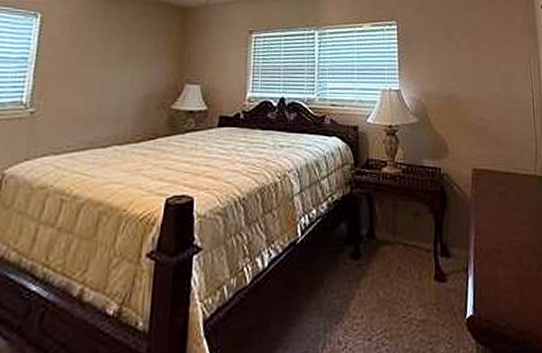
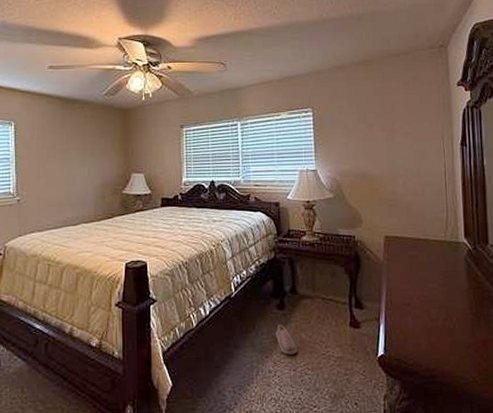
shoe: none [347,279,374,319] -> present [275,325,298,355]

